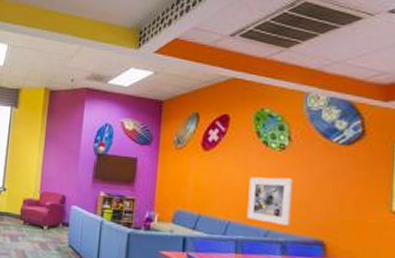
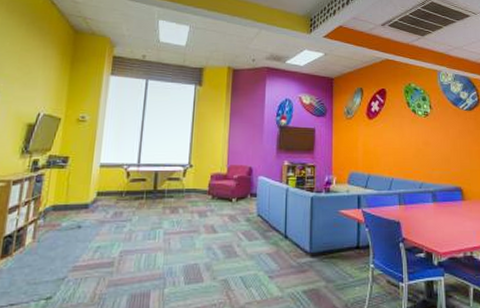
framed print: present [247,177,293,226] -> none [405,138,437,177]

